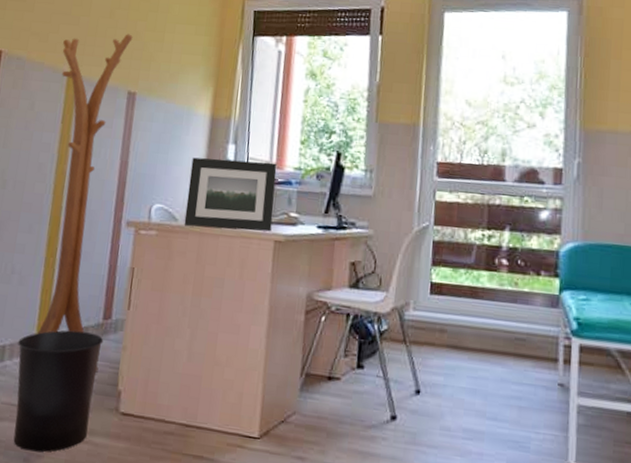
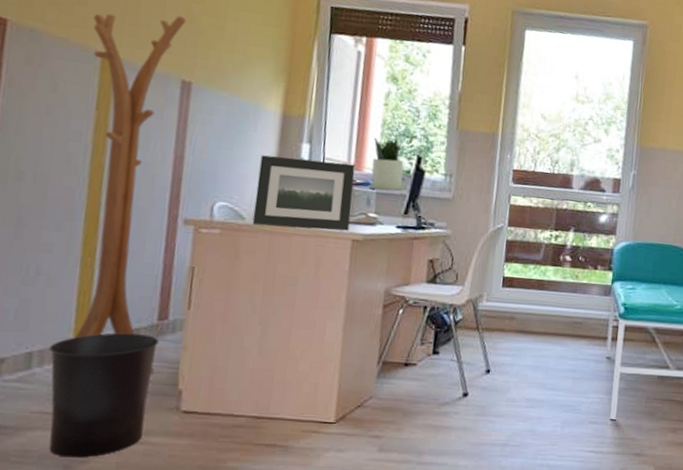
planter: none [289,134,325,190] -> present [368,137,405,192]

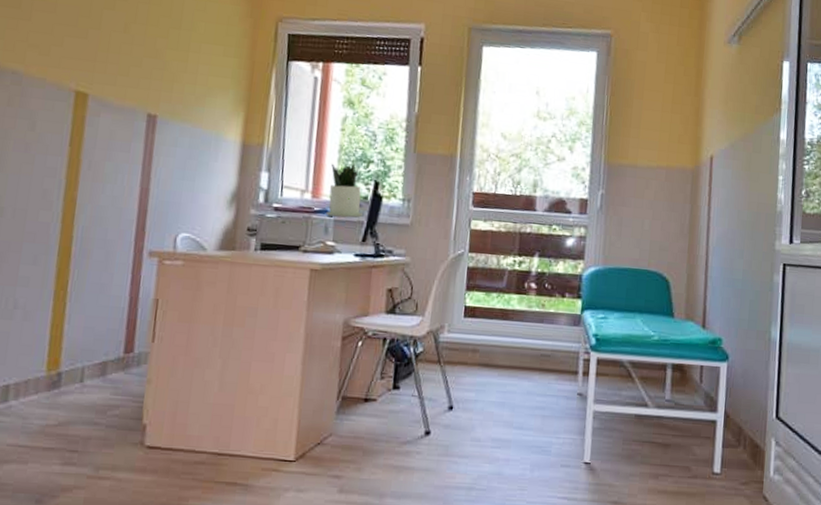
waste bin: present [49,333,160,458] -> none [22,366,126,492]
coatrack: present [74,13,186,373] -> none [47,51,152,406]
picture frame: present [252,155,356,231] -> none [213,185,313,260]

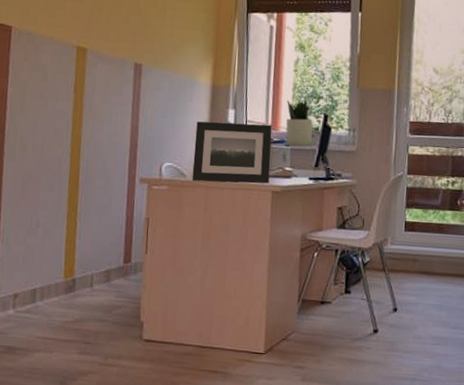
picture frame: none [213,185,313,260] -> present [192,121,273,184]

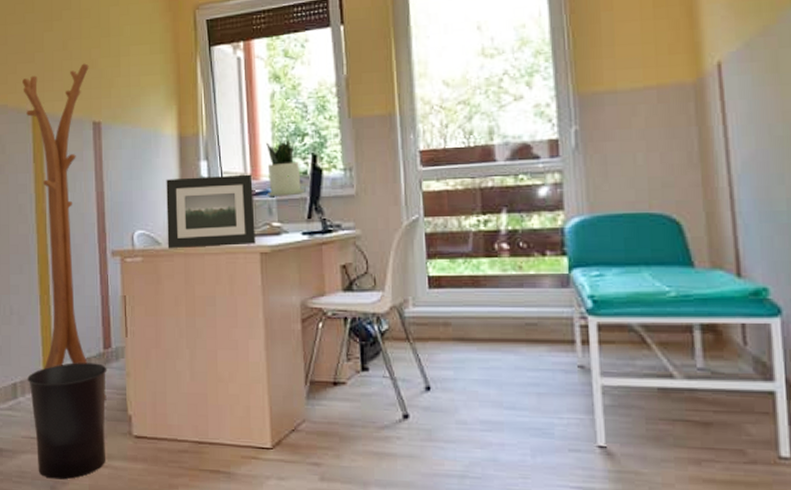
waste bin: none [47,273,125,376] -> present [27,362,107,479]
coatrack: none [64,10,136,307] -> present [22,63,107,399]

